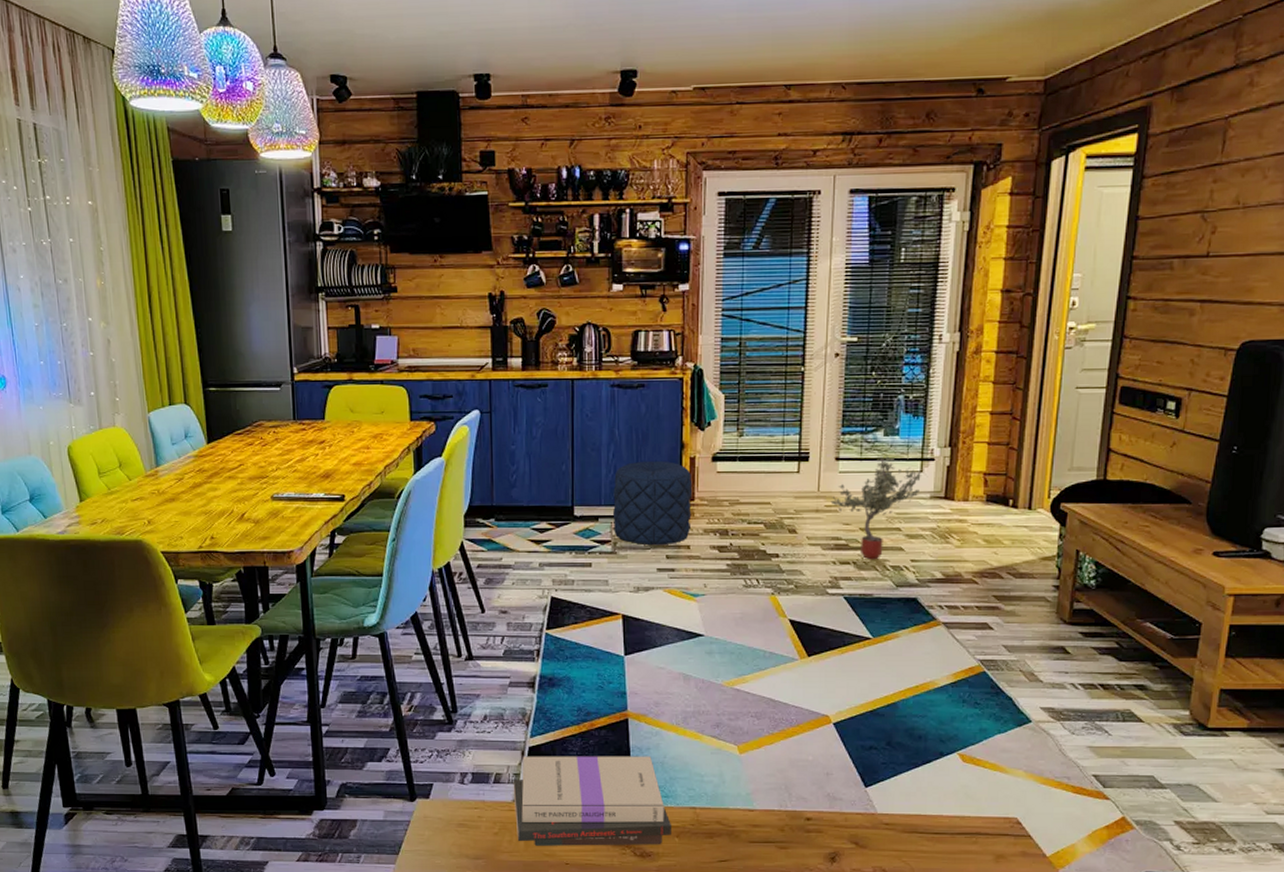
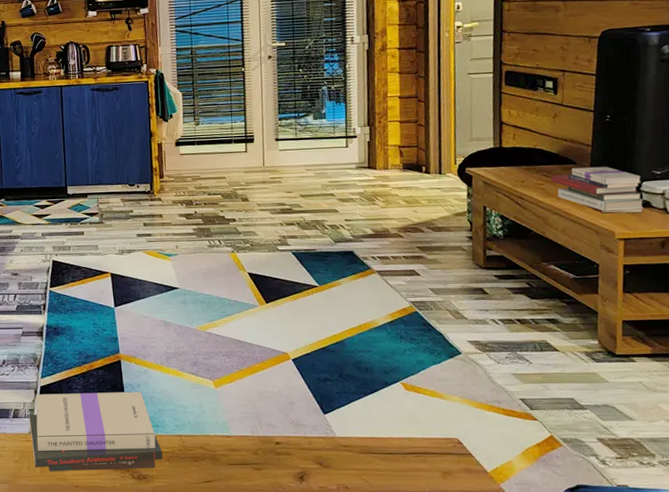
pouf: present [613,461,692,544] -> none [98,147,162,215]
potted tree: present [830,456,921,559] -> none [274,135,347,220]
books: none [1158,507,1264,565] -> present [550,166,644,213]

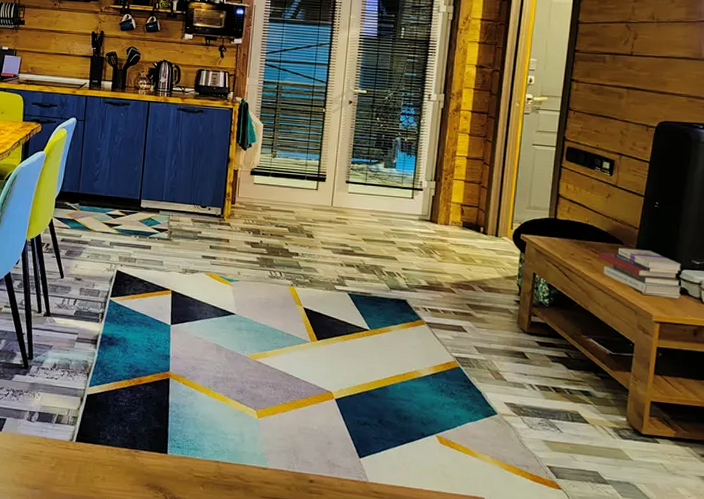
books: present [28,391,163,471] -> none [70,402,198,492]

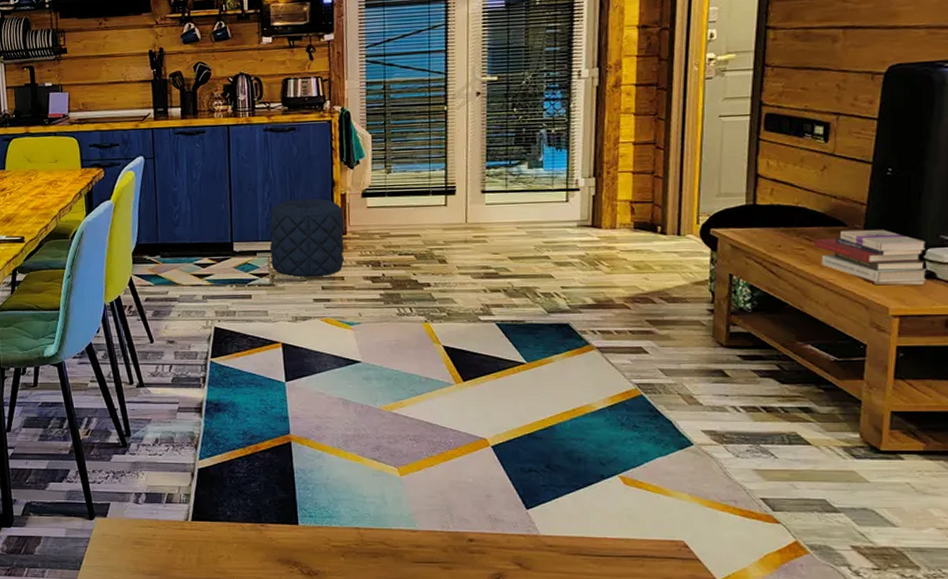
pouf: none [170,169,234,237] -> present [269,198,345,277]

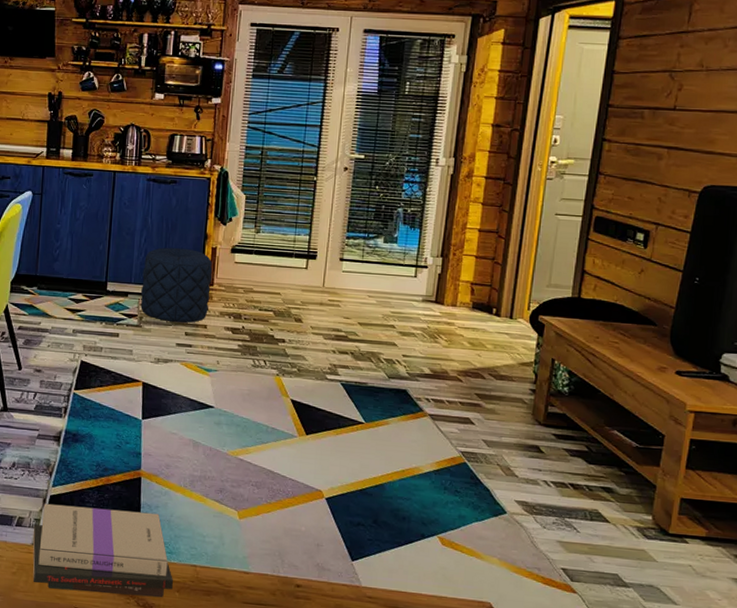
books: none [184,477,337,564] -> present [32,503,173,598]
books: present [813,229,927,286] -> none [626,329,722,386]

